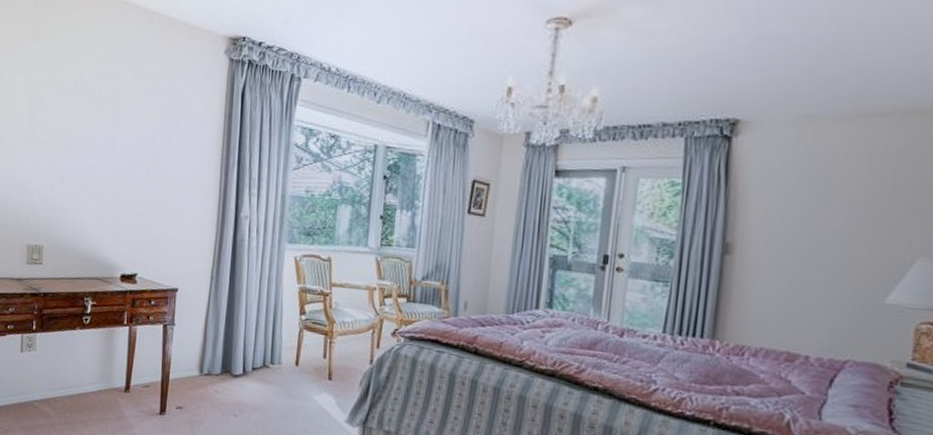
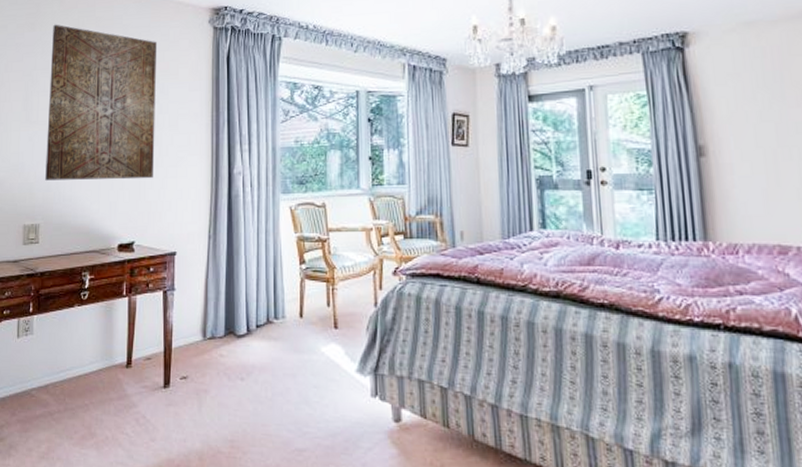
wall art: none [49,37,169,213] -> present [45,24,158,181]

